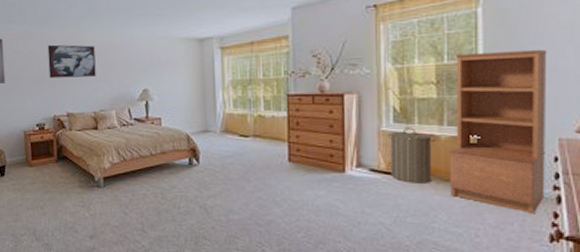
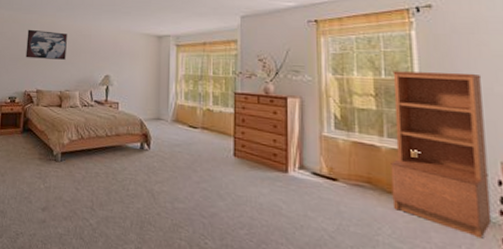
laundry hamper: present [387,127,436,183] -> none [328,135,376,193]

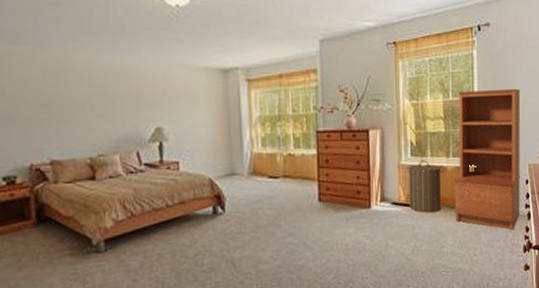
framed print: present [25,29,67,60] -> none [18,70,92,115]
laundry hamper: none [328,135,376,193] -> present [406,160,444,213]

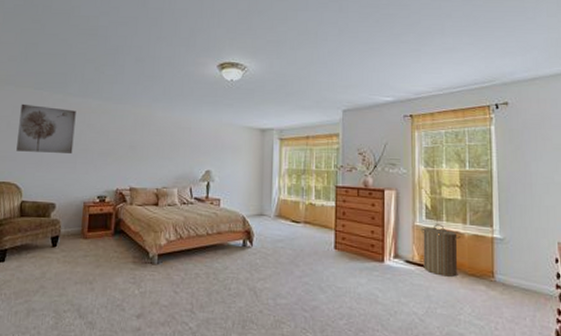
bookshelf: present [454,88,521,231] -> none [472,163,550,310]

